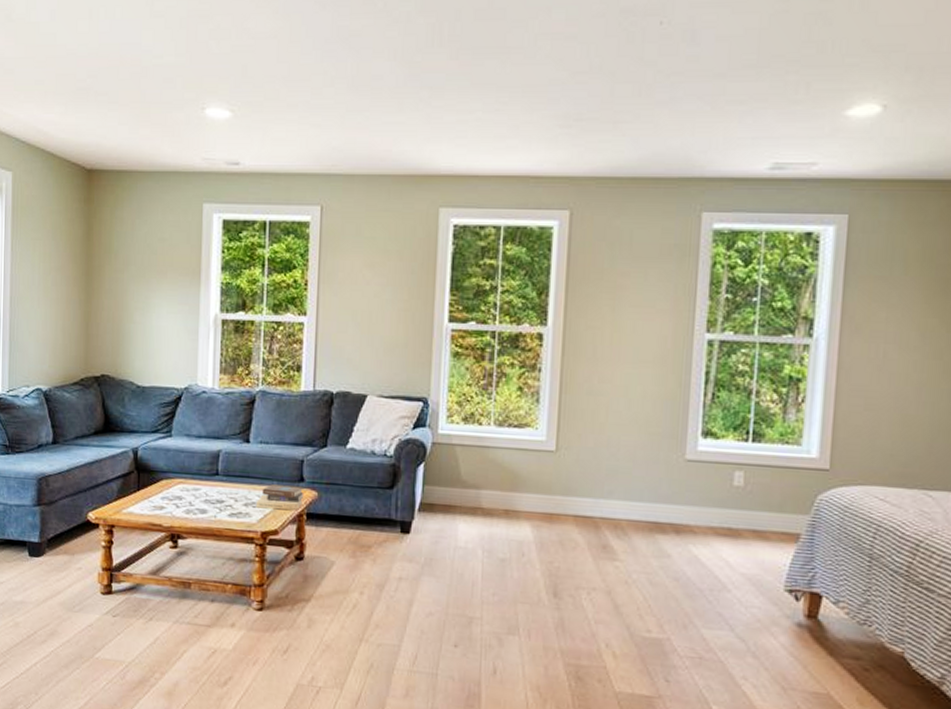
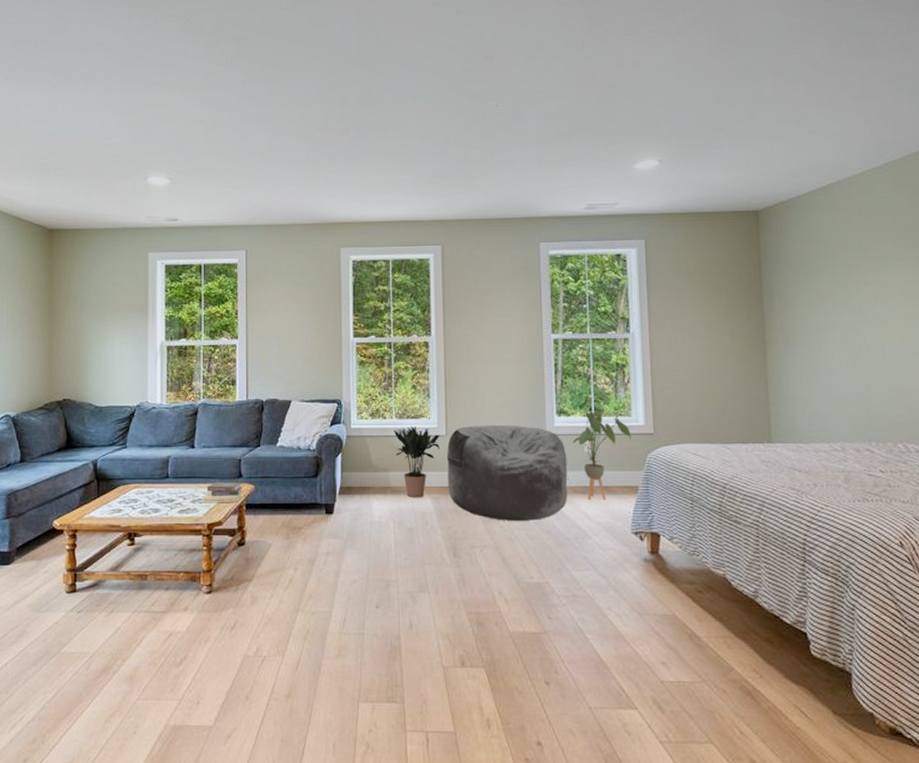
potted plant: none [490,436,547,524] -> present [393,426,439,498]
bean bag chair: none [553,442,710,564] -> present [447,425,569,521]
house plant: none [720,436,799,547] -> present [573,412,631,500]

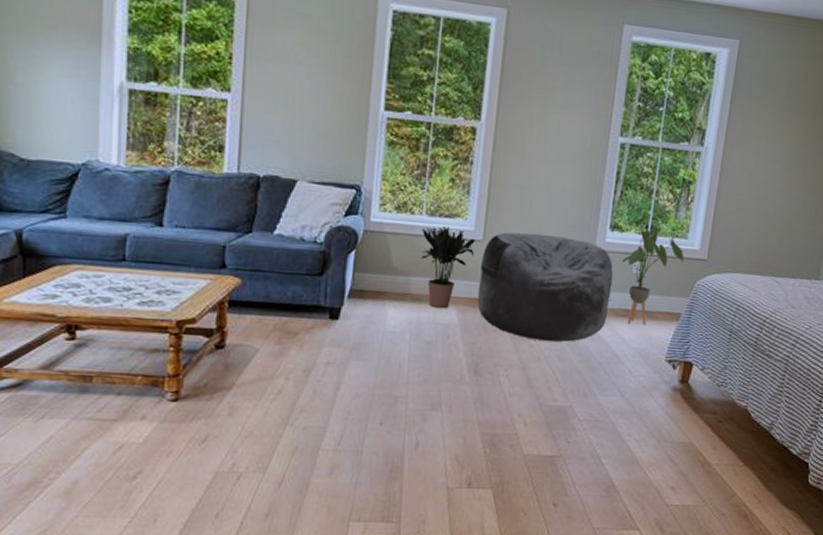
books: present [201,482,243,503] -> none [170,271,226,298]

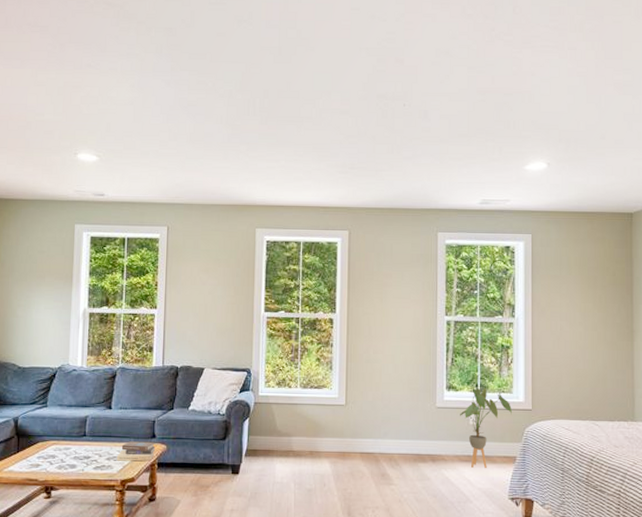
books: none [170,271,226,298] -> present [116,441,156,462]
potted plant: present [421,225,475,309] -> none [298,396,339,462]
bean bag chair: present [477,232,614,342] -> none [345,397,455,485]

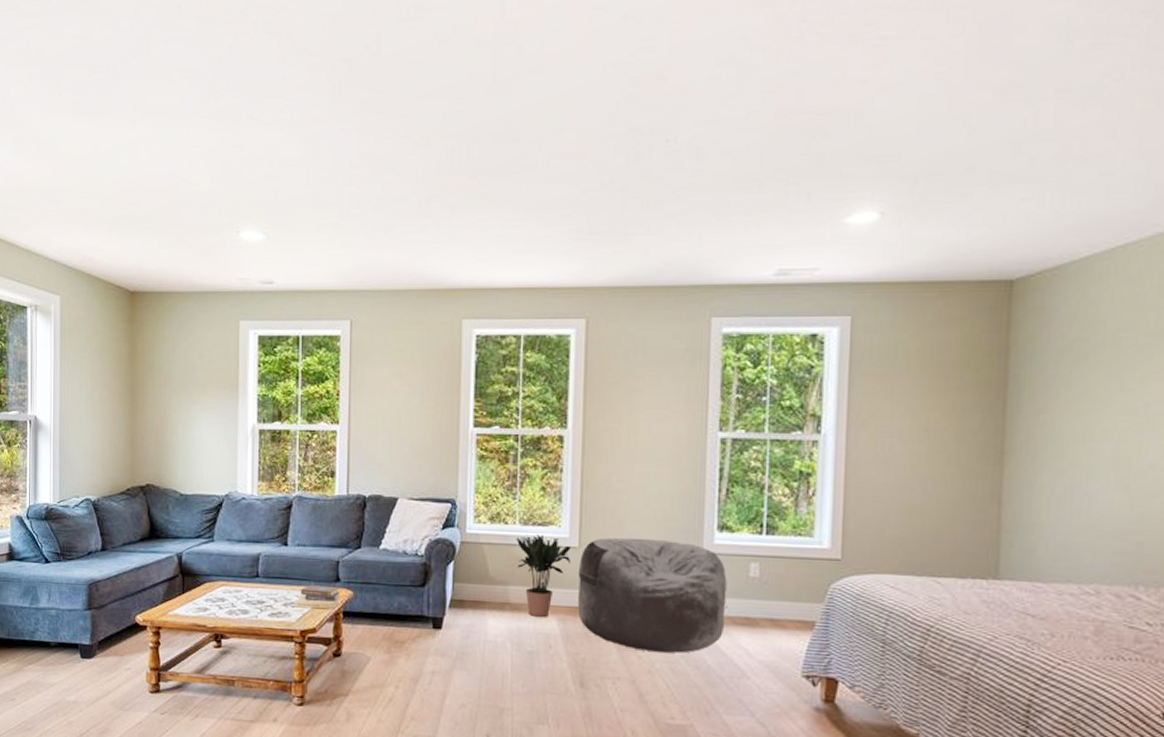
potted plant: none [298,396,339,462] -> present [516,534,571,618]
bean bag chair: none [345,397,455,485] -> present [578,538,728,653]
house plant: present [460,388,512,468] -> none [736,529,811,635]

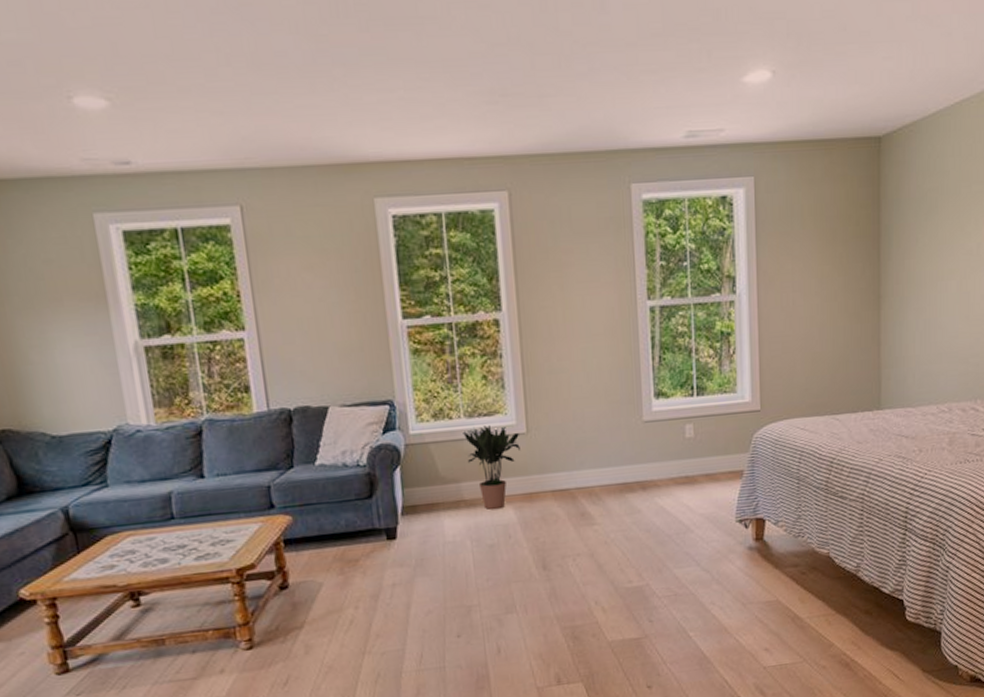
books: present [294,585,341,609] -> none [223,514,278,545]
bean bag chair: present [578,538,728,653] -> none [529,414,669,524]

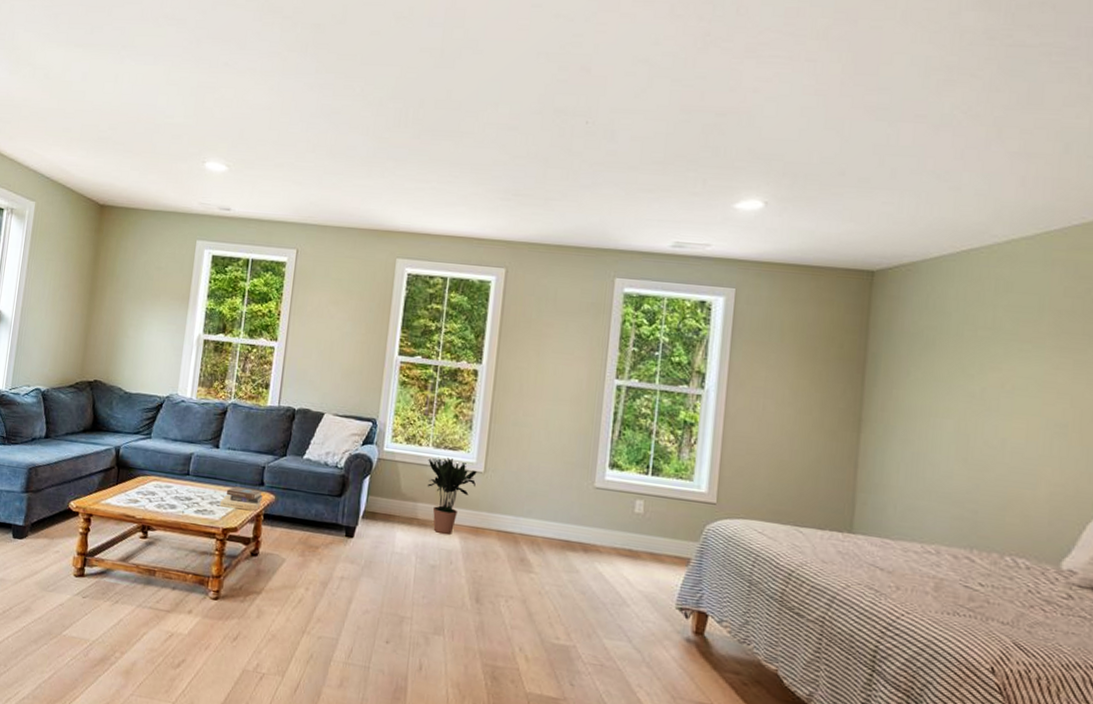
books: none [223,514,278,545] -> present [219,486,264,511]

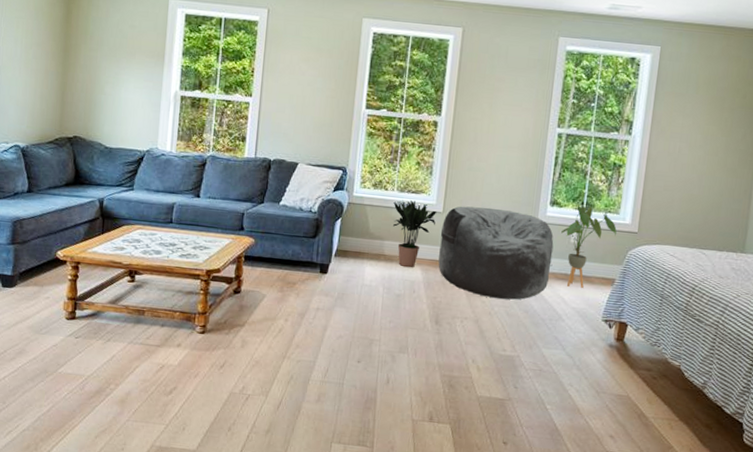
books: present [219,486,264,511] -> none [202,232,244,253]
bean bag chair: none [479,466,615,578] -> present [438,206,554,300]
house plant: none [623,469,690,568] -> present [561,206,617,288]

